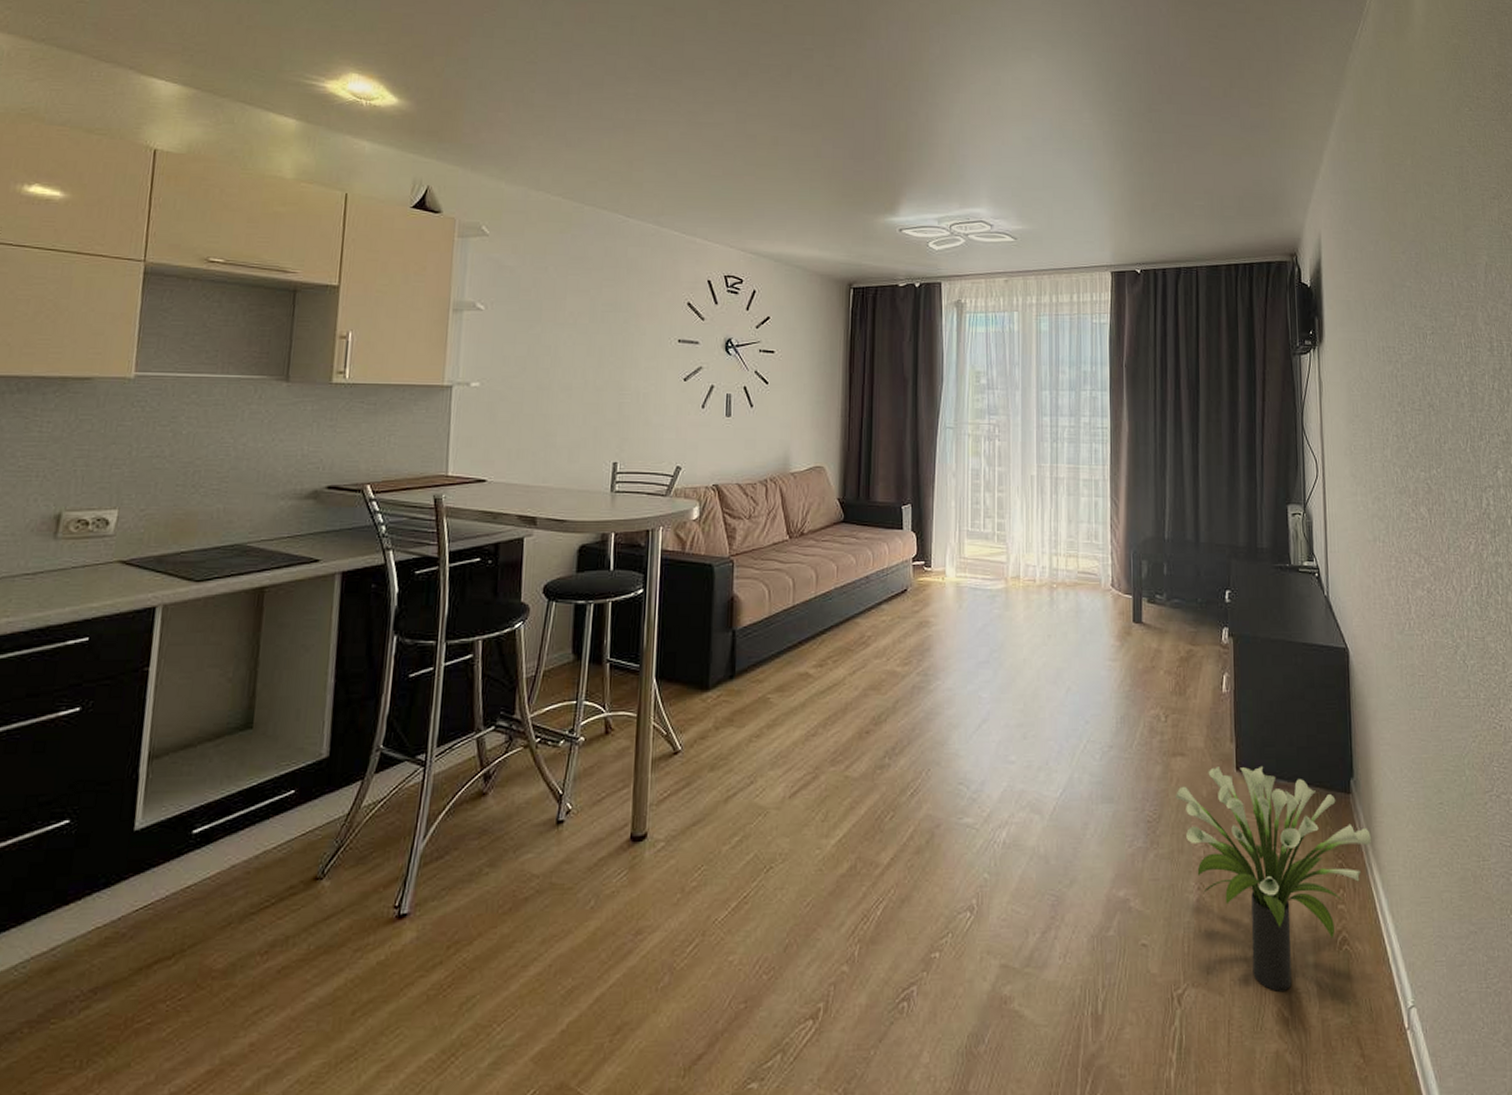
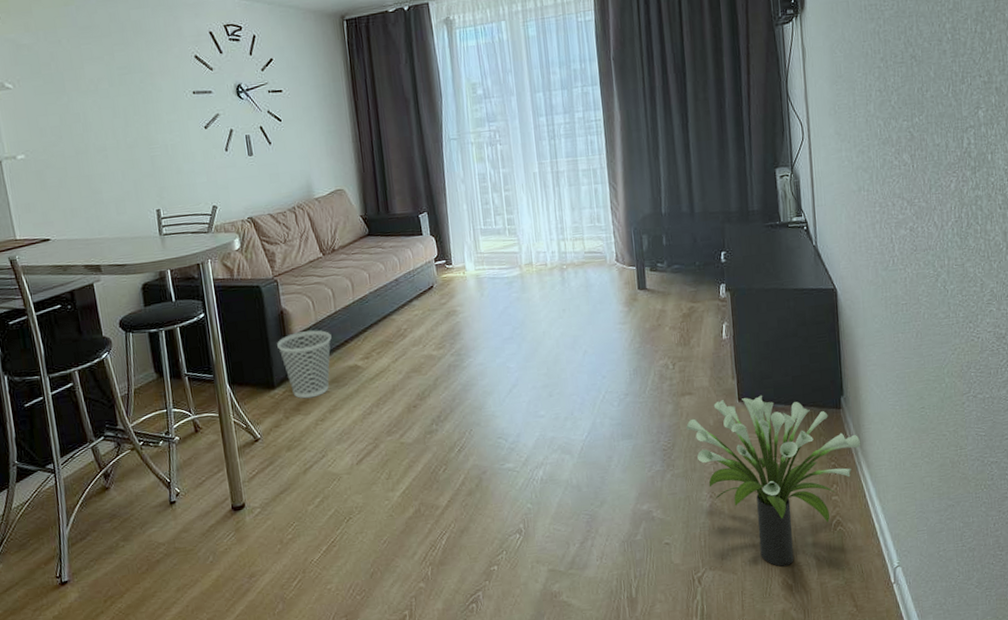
wastebasket: none [720,625,784,707] -> present [277,330,332,399]

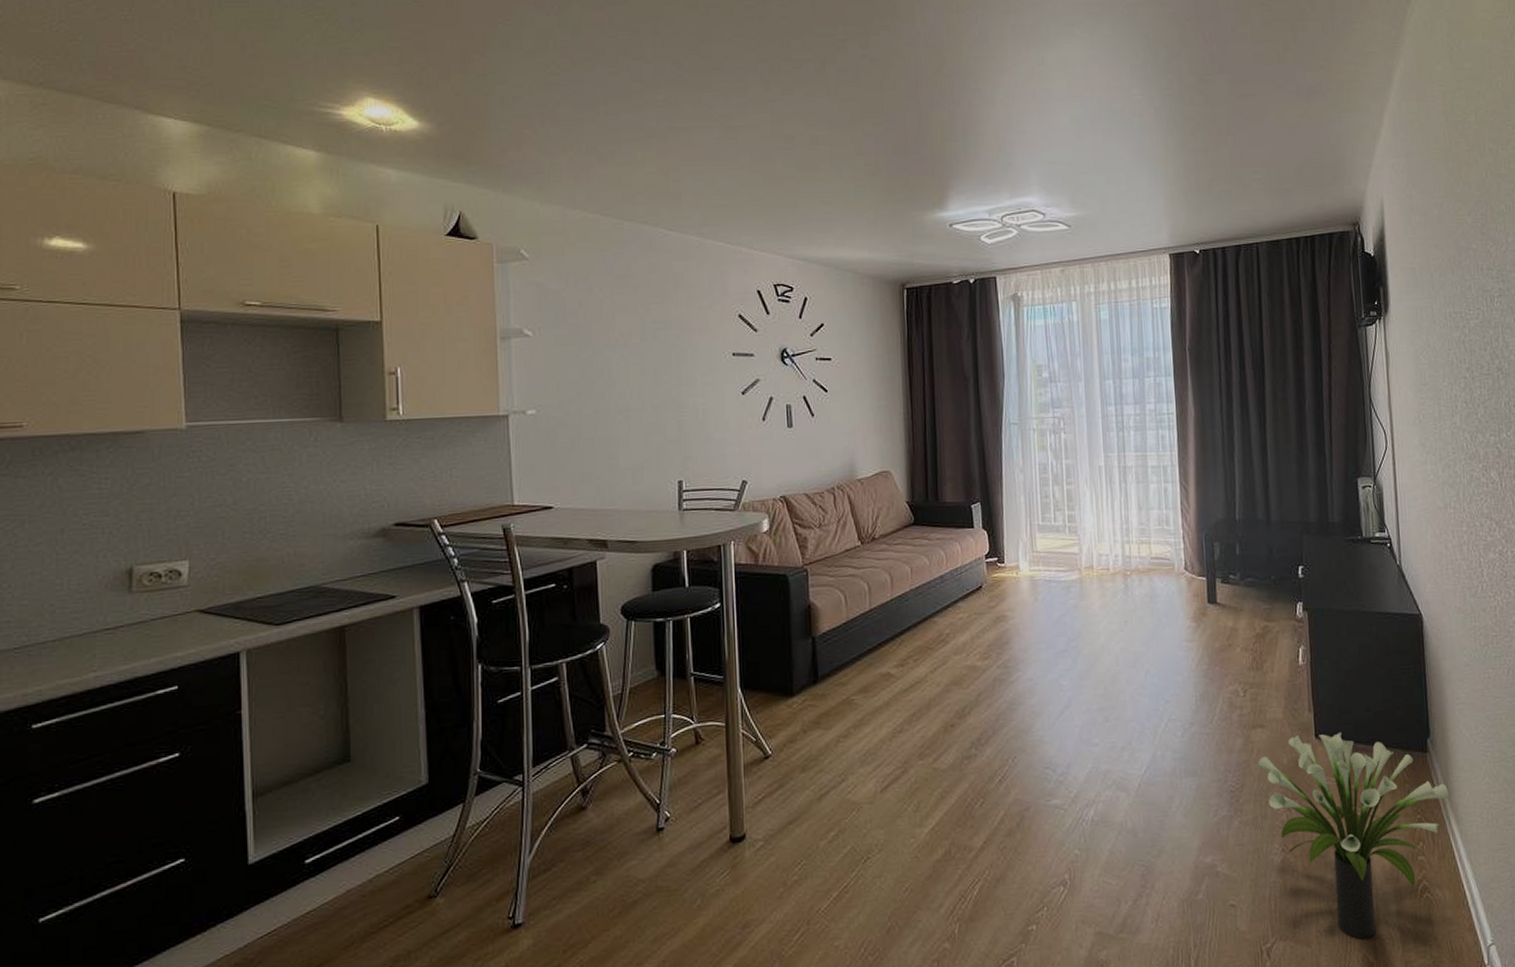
wastebasket: present [277,330,332,399] -> none [801,629,863,710]

